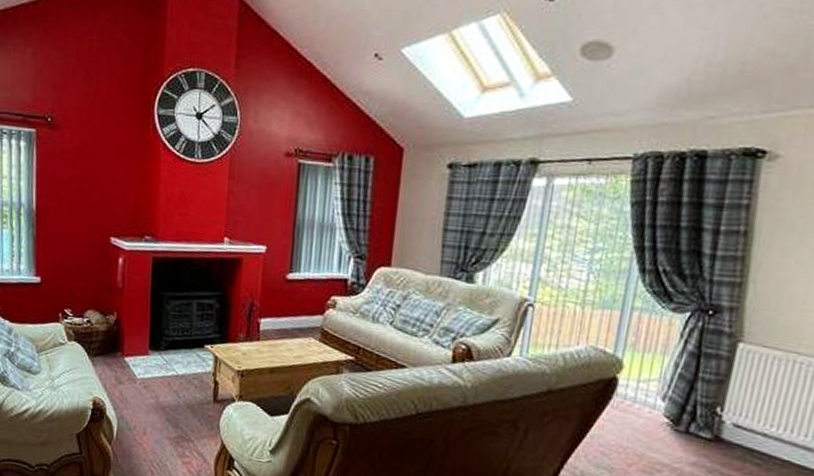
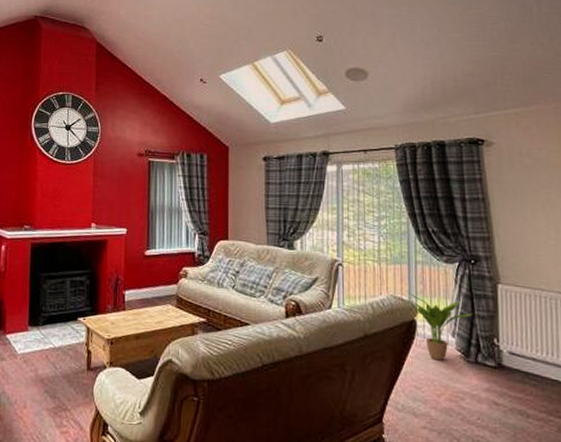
potted plant: none [615,344,696,427] -> present [409,292,473,361]

